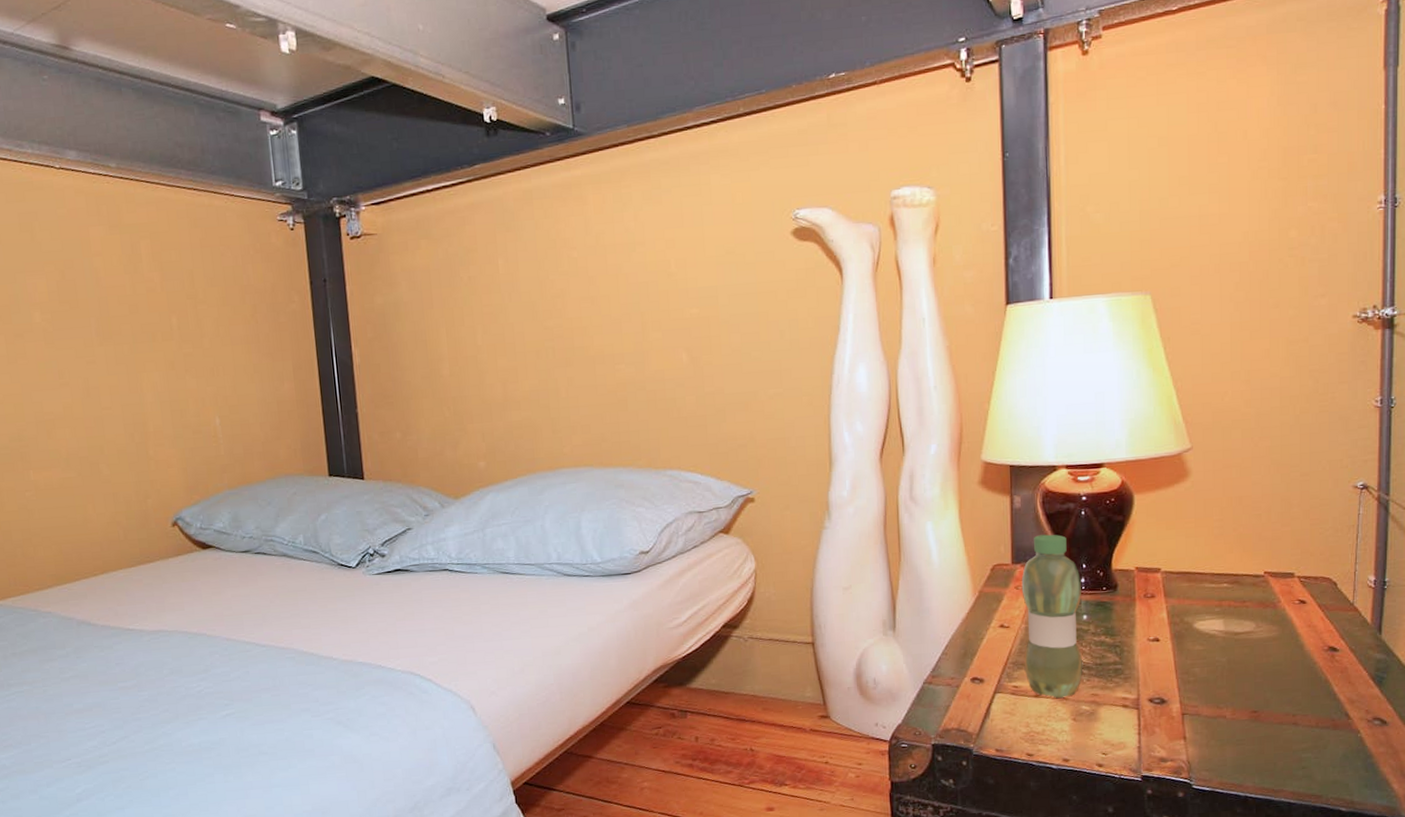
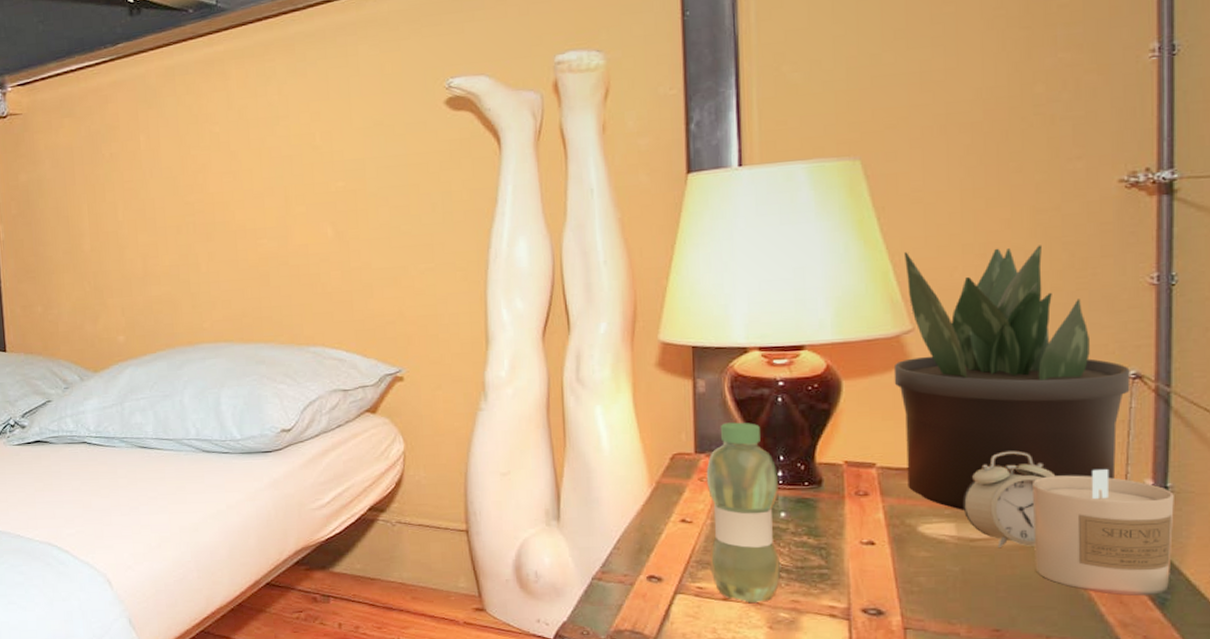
planter: none [1176,372,1359,608] -> present [893,245,1130,510]
alarm clock: none [1229,554,1301,640] -> present [962,451,1054,549]
candle: none [1283,568,1390,677] -> present [1031,469,1174,597]

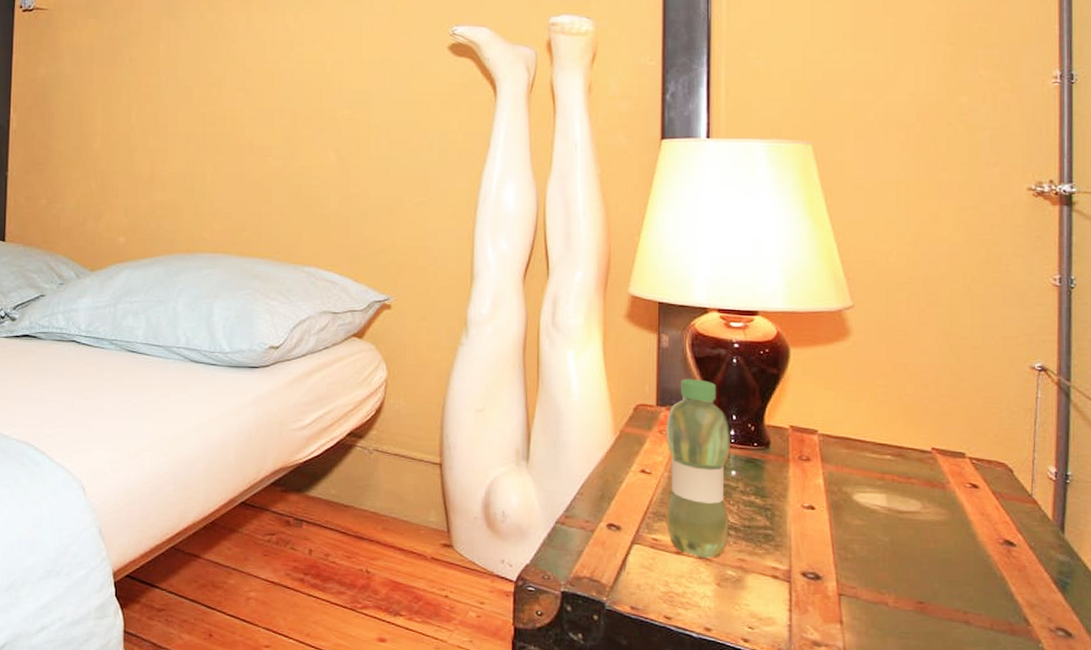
planter: present [893,245,1130,510] -> none [835,233,1037,482]
alarm clock: present [962,451,1054,549] -> none [893,429,972,522]
candle: present [1031,469,1174,597] -> none [952,454,1074,579]

